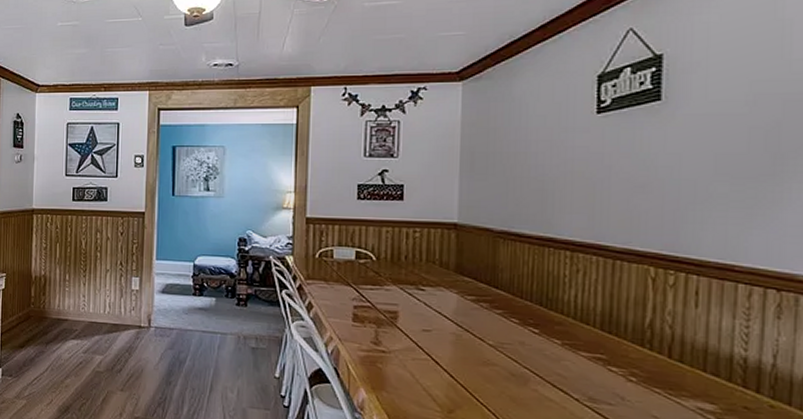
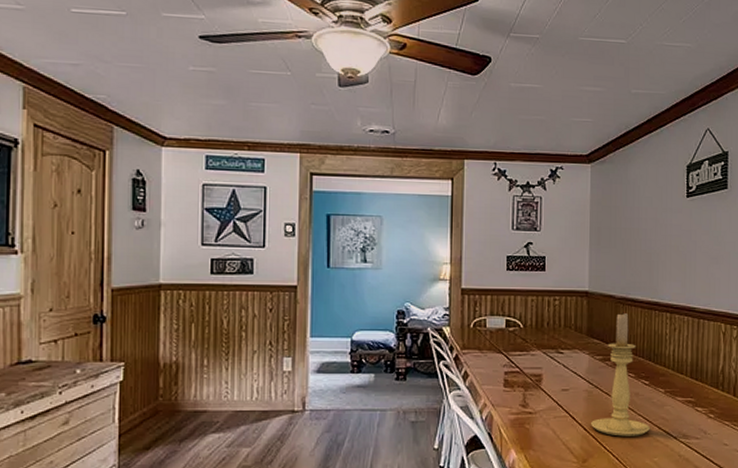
candle holder: none [460,248,540,392] -> present [591,312,650,437]

